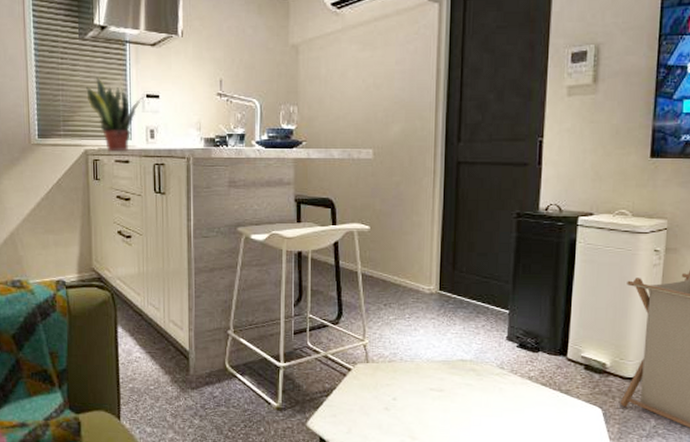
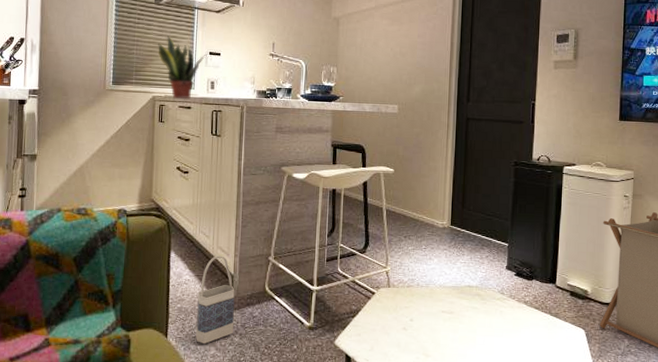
bag: none [151,330,192,426] -> present [196,256,235,344]

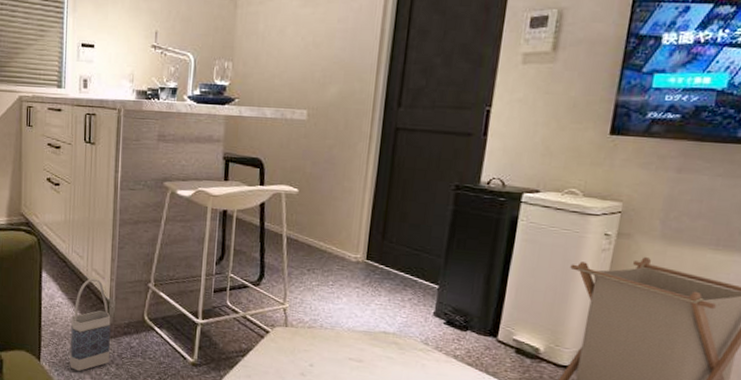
potted plant: present [158,36,206,100] -> none [24,24,78,101]

